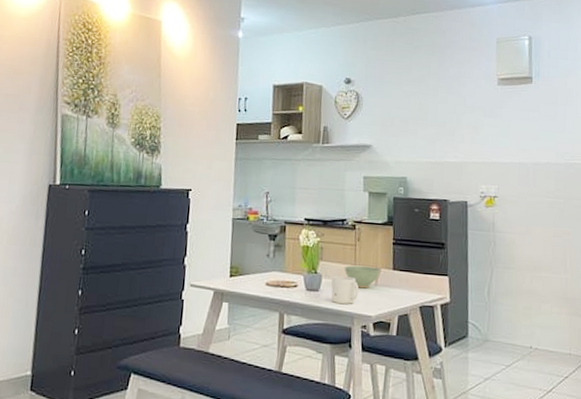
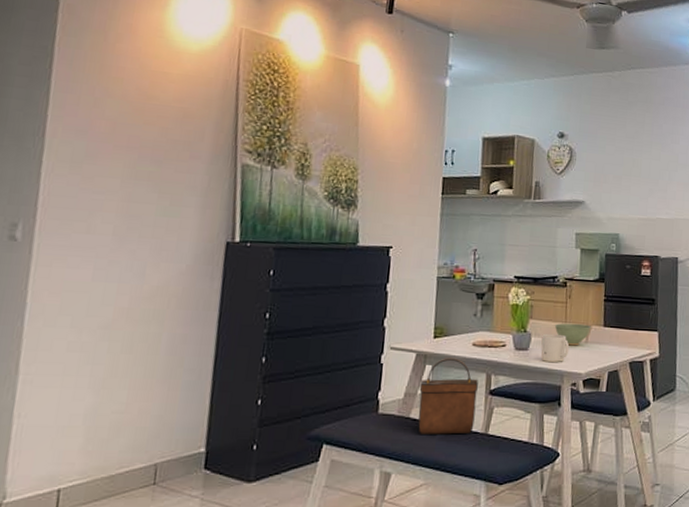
handbag: none [216,296,272,372] -> present [417,358,478,436]

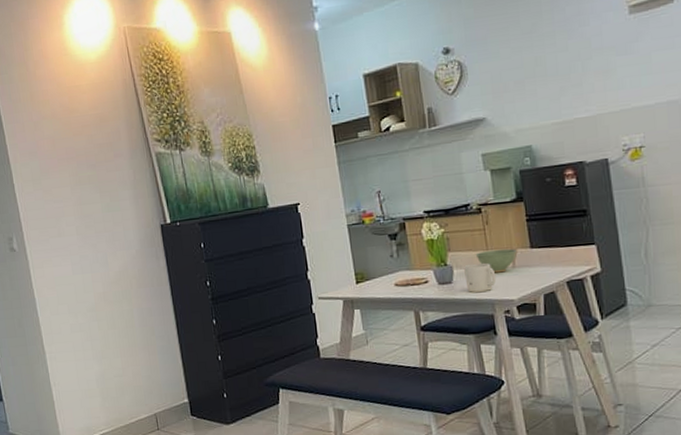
handbag: present [417,358,478,436] -> none [352,300,412,375]

